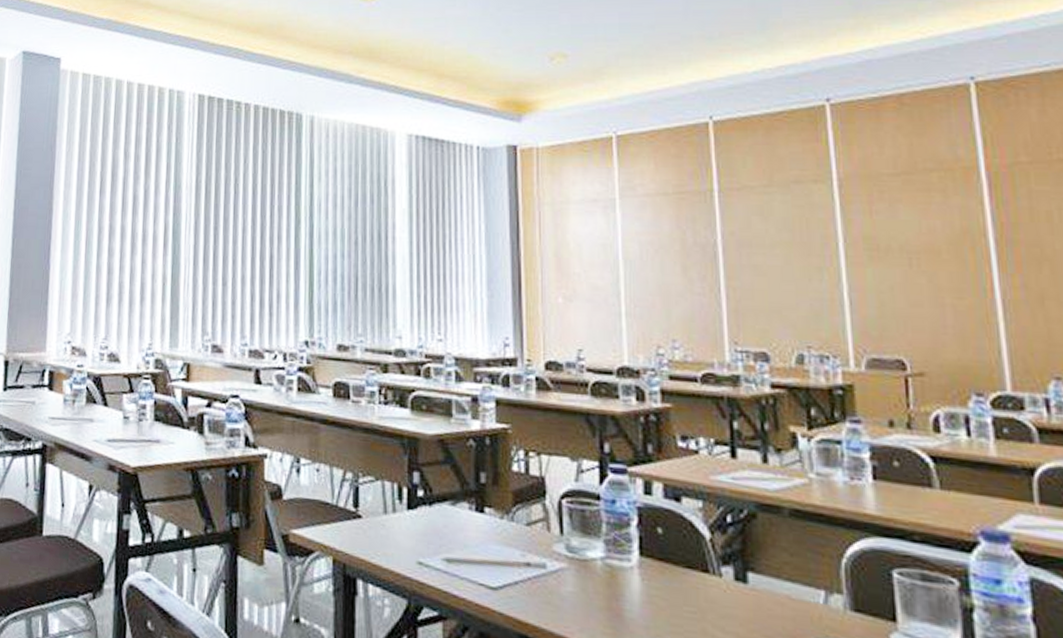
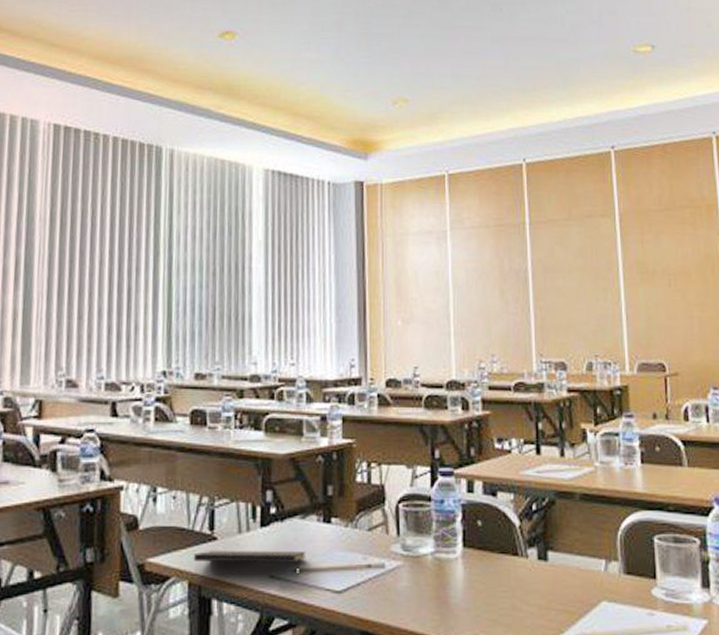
notepad: none [337,528,457,566] -> present [193,550,307,576]

